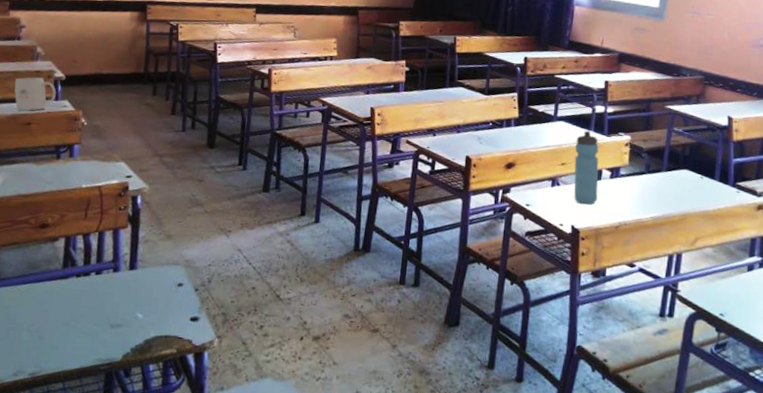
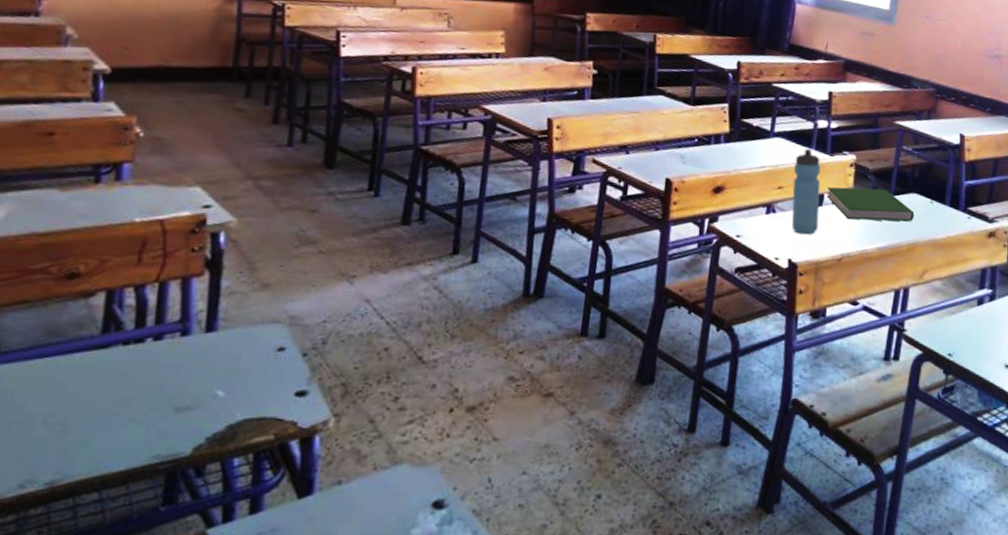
mug: present [14,77,56,111] -> none [27,68,96,117]
hardcover book: none [604,163,686,195] -> present [826,187,914,222]

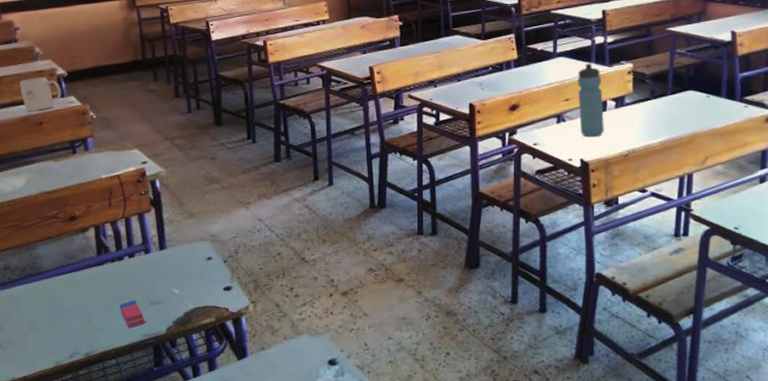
mug: none [27,68,96,117] -> present [20,76,61,112]
eraser: none [121,403,165,445] -> present [119,300,148,328]
hardcover book: present [826,187,914,222] -> none [609,90,692,121]

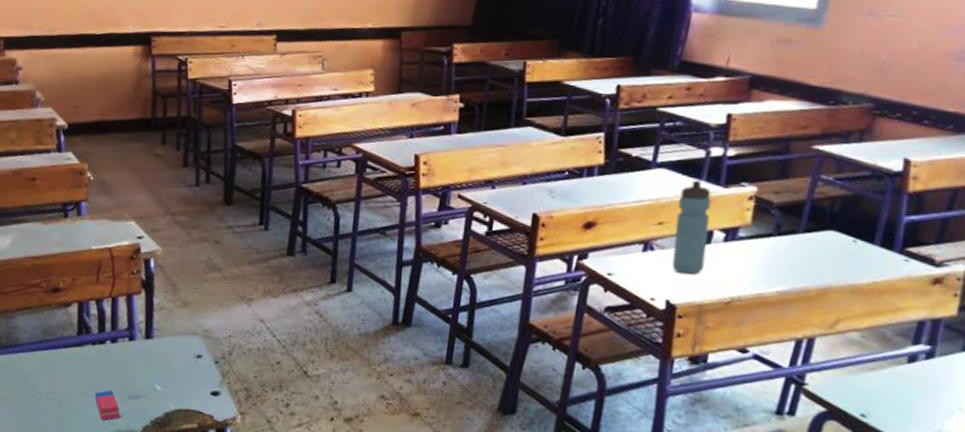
mug: present [20,76,61,112] -> none [16,126,59,165]

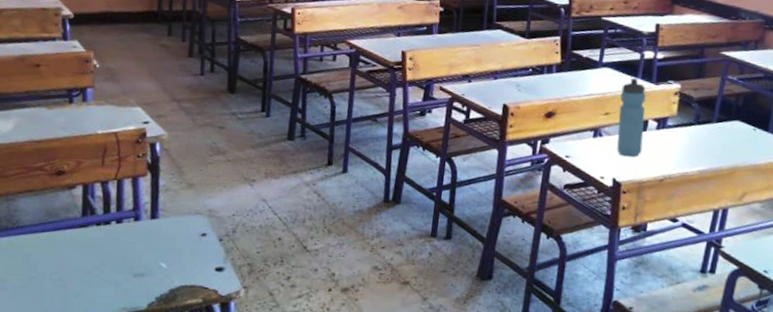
eraser: present [94,390,123,420] -> none [99,269,128,299]

